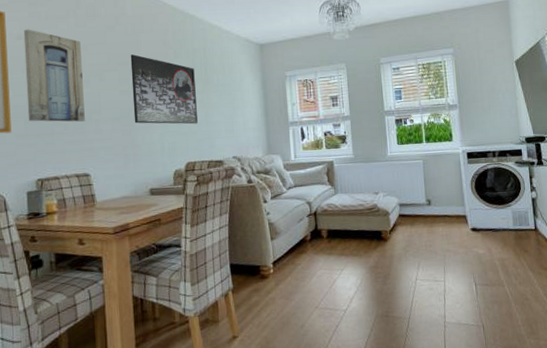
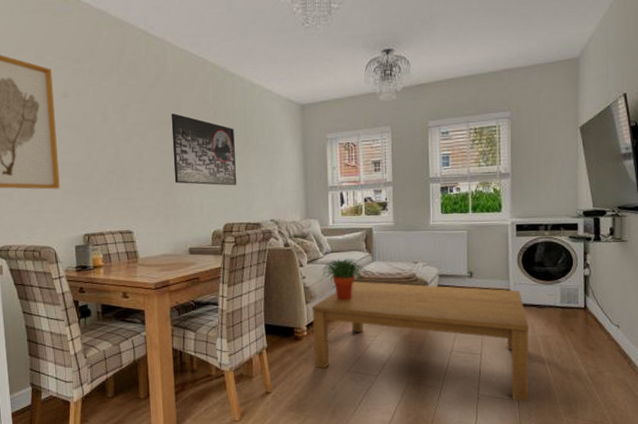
wall art: present [23,29,85,122] -> none [68,86,128,180]
coffee table: none [278,214,492,327] -> present [312,280,530,402]
potted plant: none [285,192,331,236] -> present [321,259,368,301]

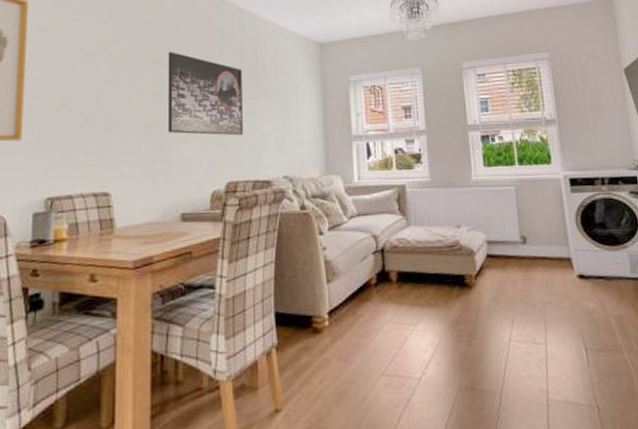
coffee table: present [312,280,530,402] -> none [335,251,610,408]
potted plant: present [321,259,368,301] -> none [346,223,402,278]

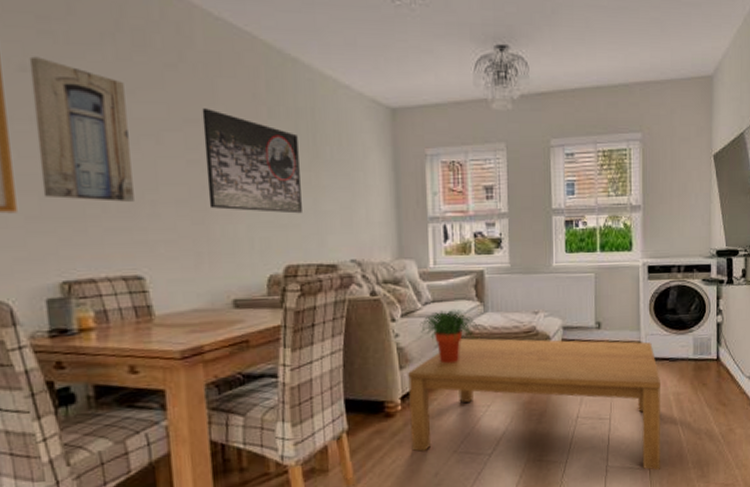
wall art: none [43,20,111,130] -> present [29,56,134,202]
coffee table: none [335,251,610,408] -> present [408,337,662,470]
potted plant: none [346,223,402,278] -> present [420,310,478,364]

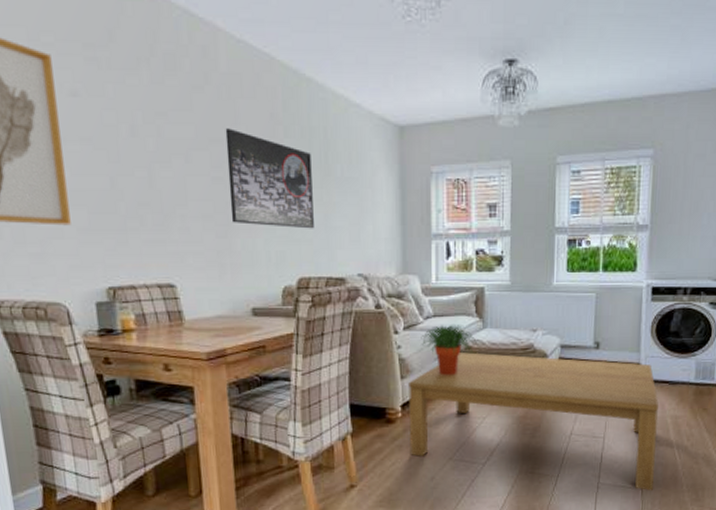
wall art: present [29,56,134,202] -> none [78,82,167,216]

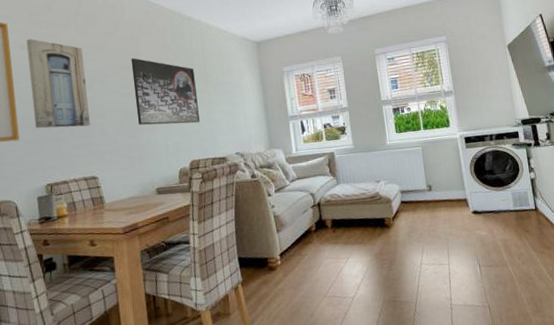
wall art: none [78,82,167,216] -> present [26,38,90,129]
coffee table: present [409,351,659,490] -> none [283,198,498,307]
potted plant: present [421,325,477,376] -> none [289,183,334,226]

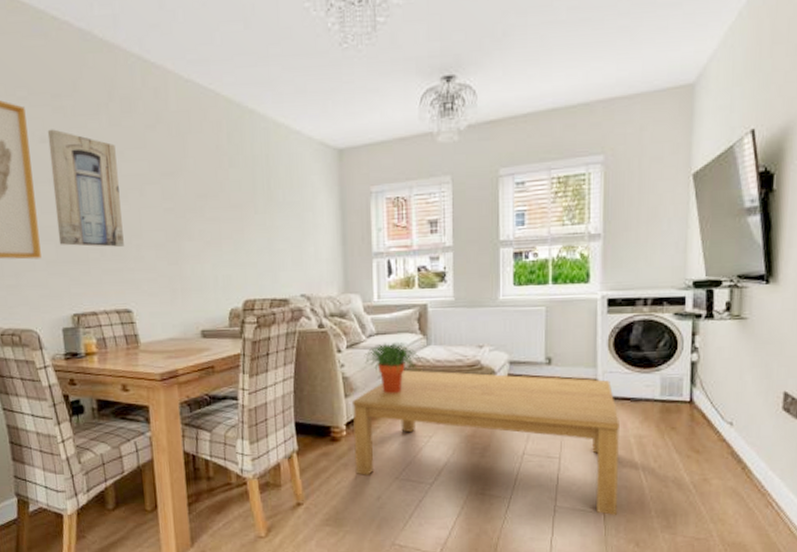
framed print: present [130,58,200,125] -> none [175,162,258,253]
coffee table: none [283,198,498,307] -> present [353,369,621,515]
potted plant: none [289,183,334,226] -> present [364,342,421,394]

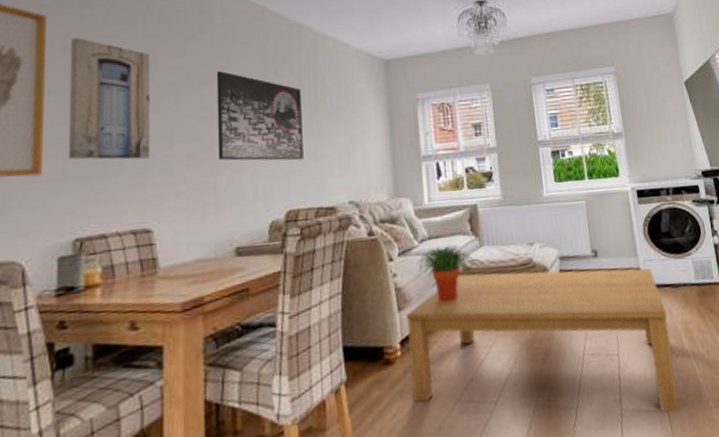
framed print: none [175,162,258,253] -> present [216,71,303,161]

